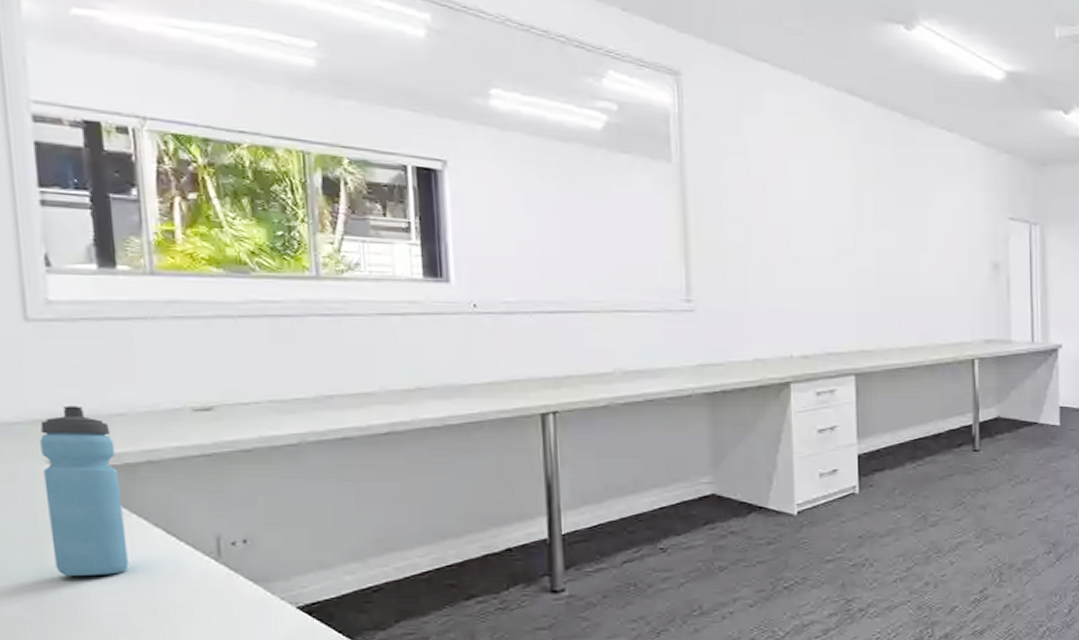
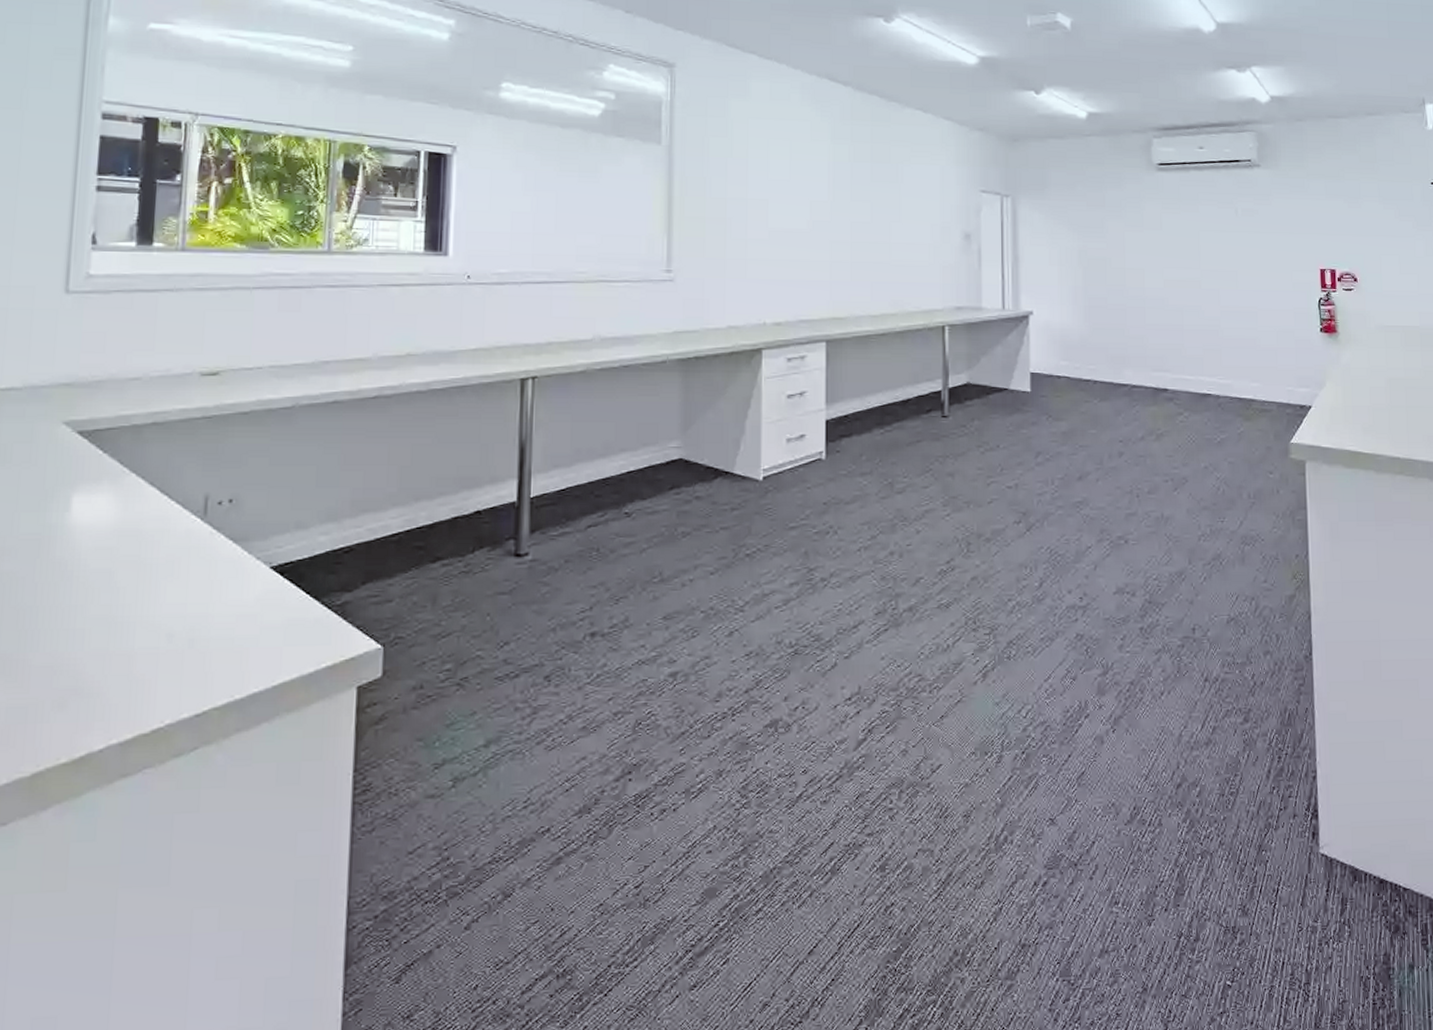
water bottle: present [40,406,129,576] -> none [55,370,126,532]

